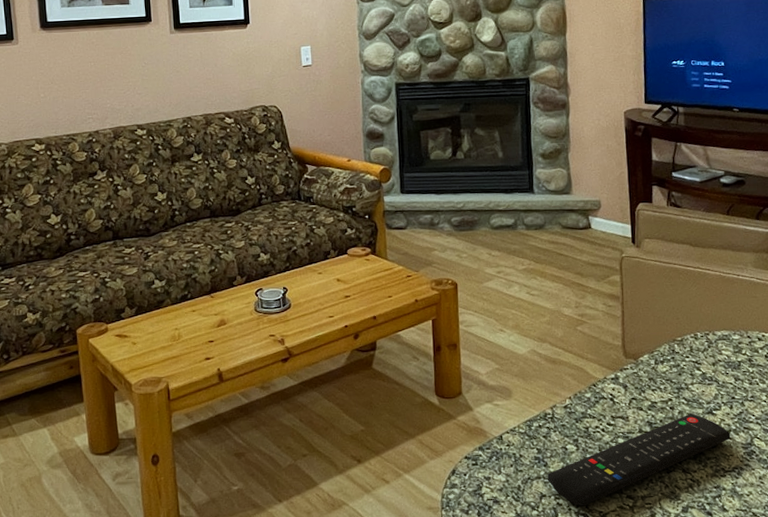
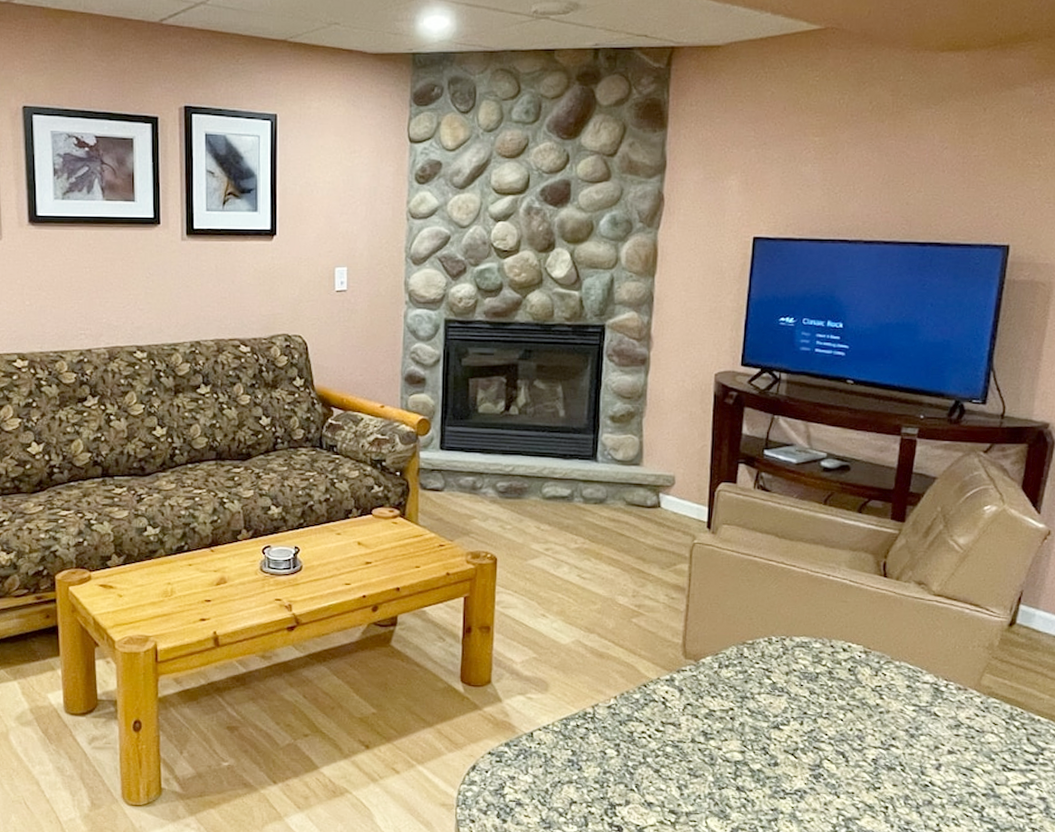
remote control: present [548,413,731,506] -> none [581,726,797,818]

